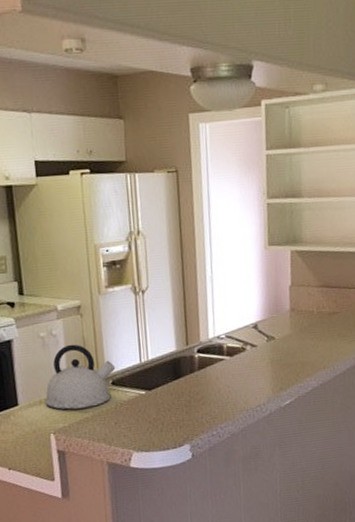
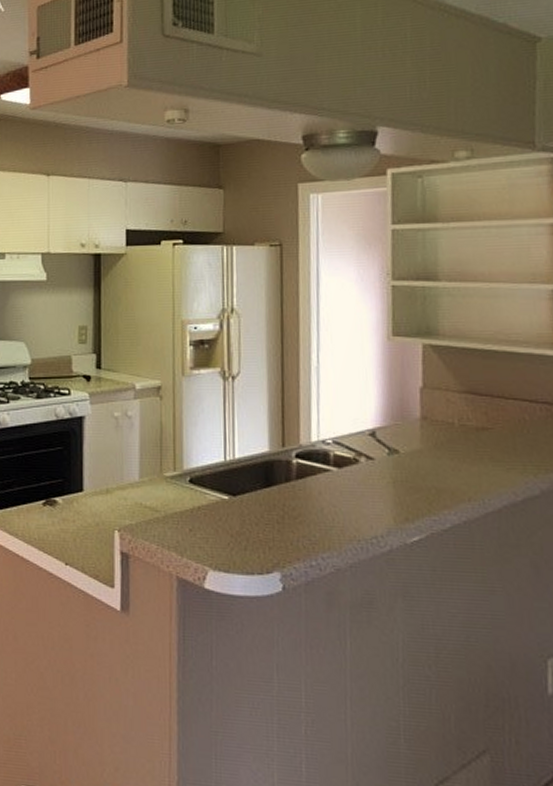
kettle: present [45,344,116,410] -> none [112,429,195,506]

